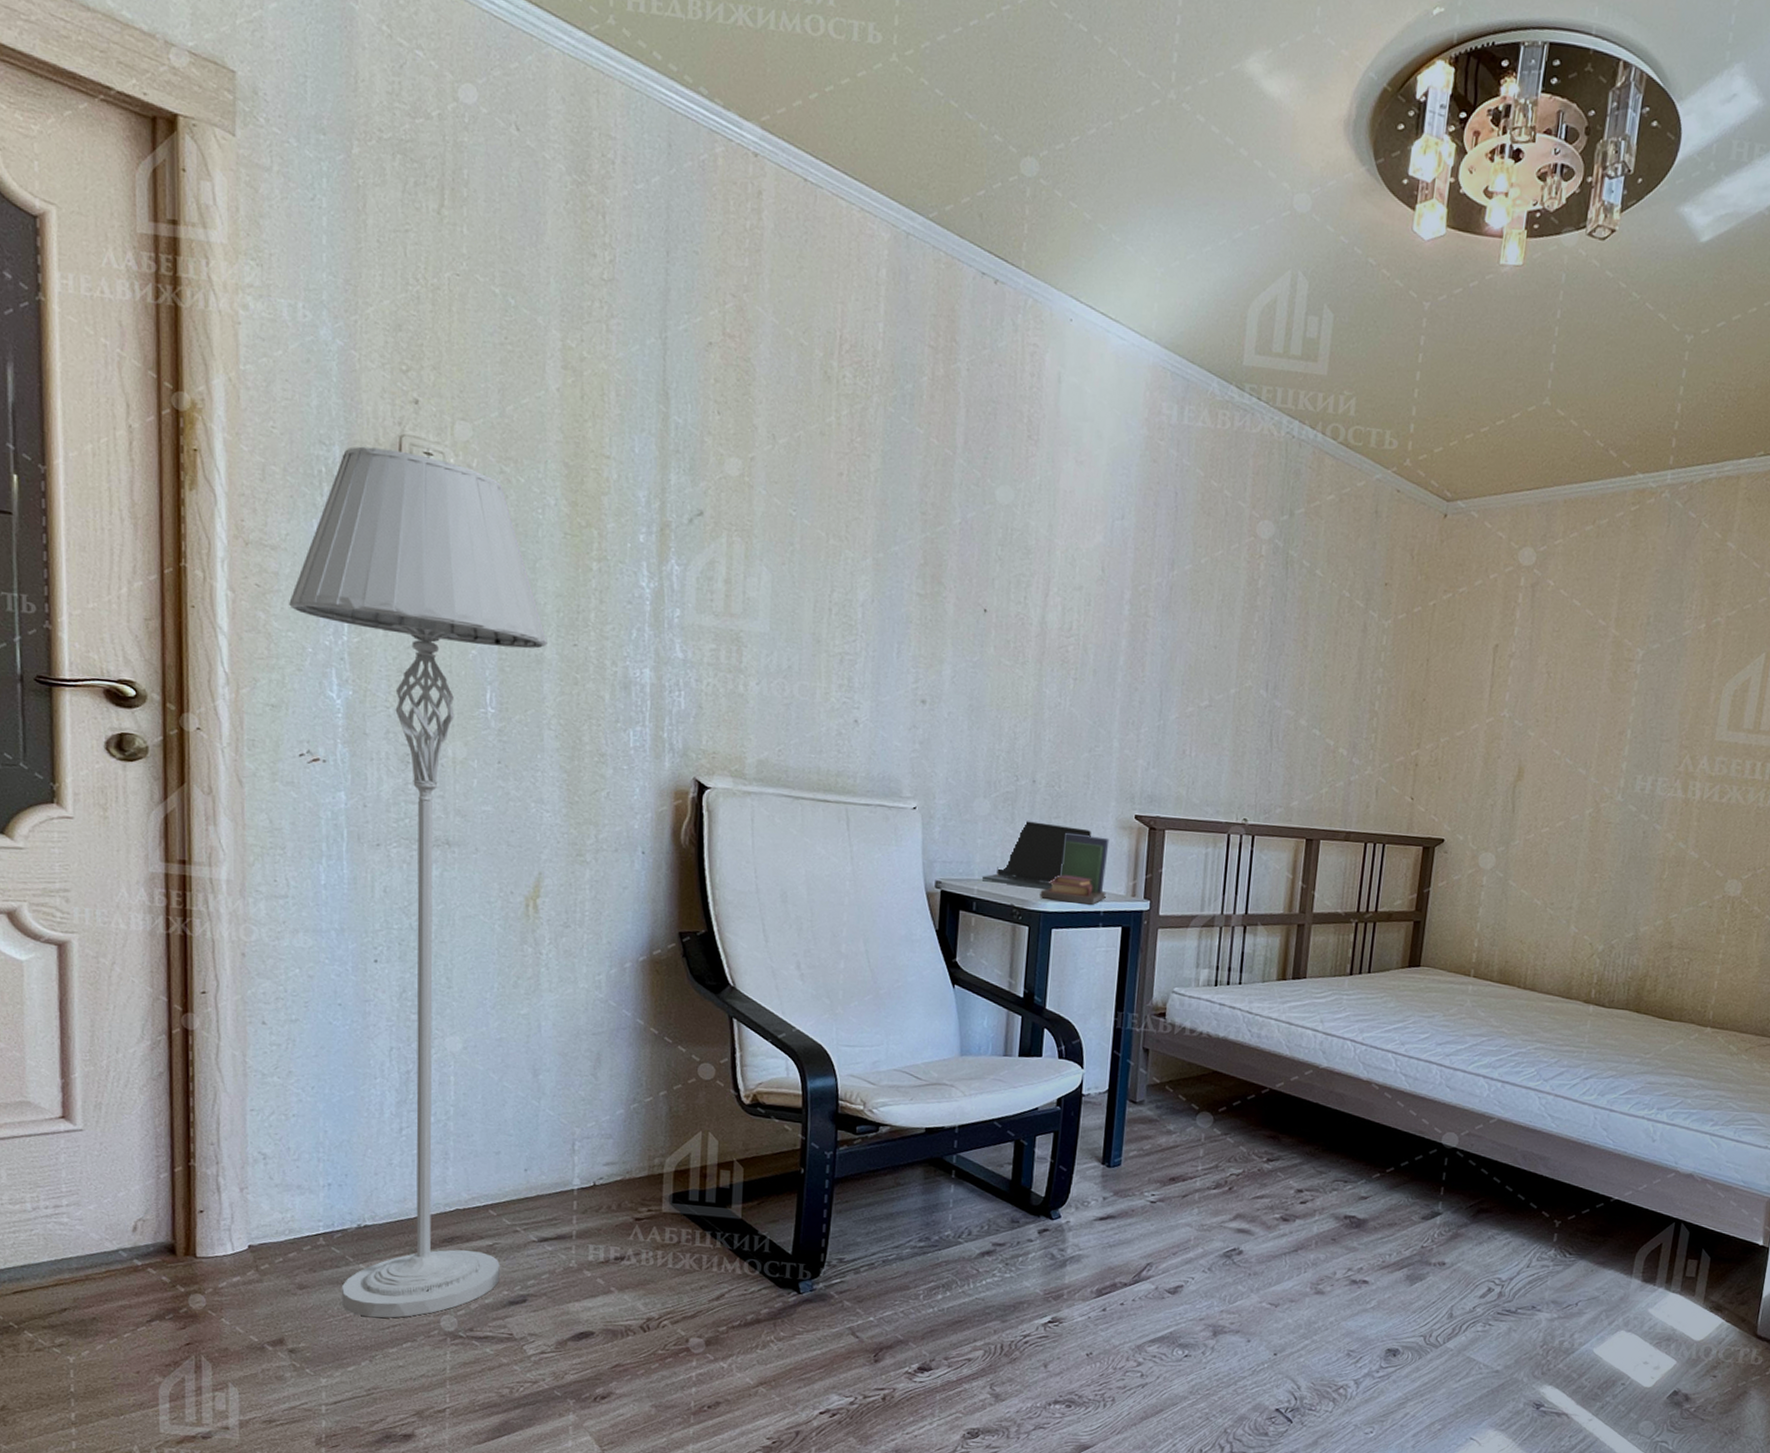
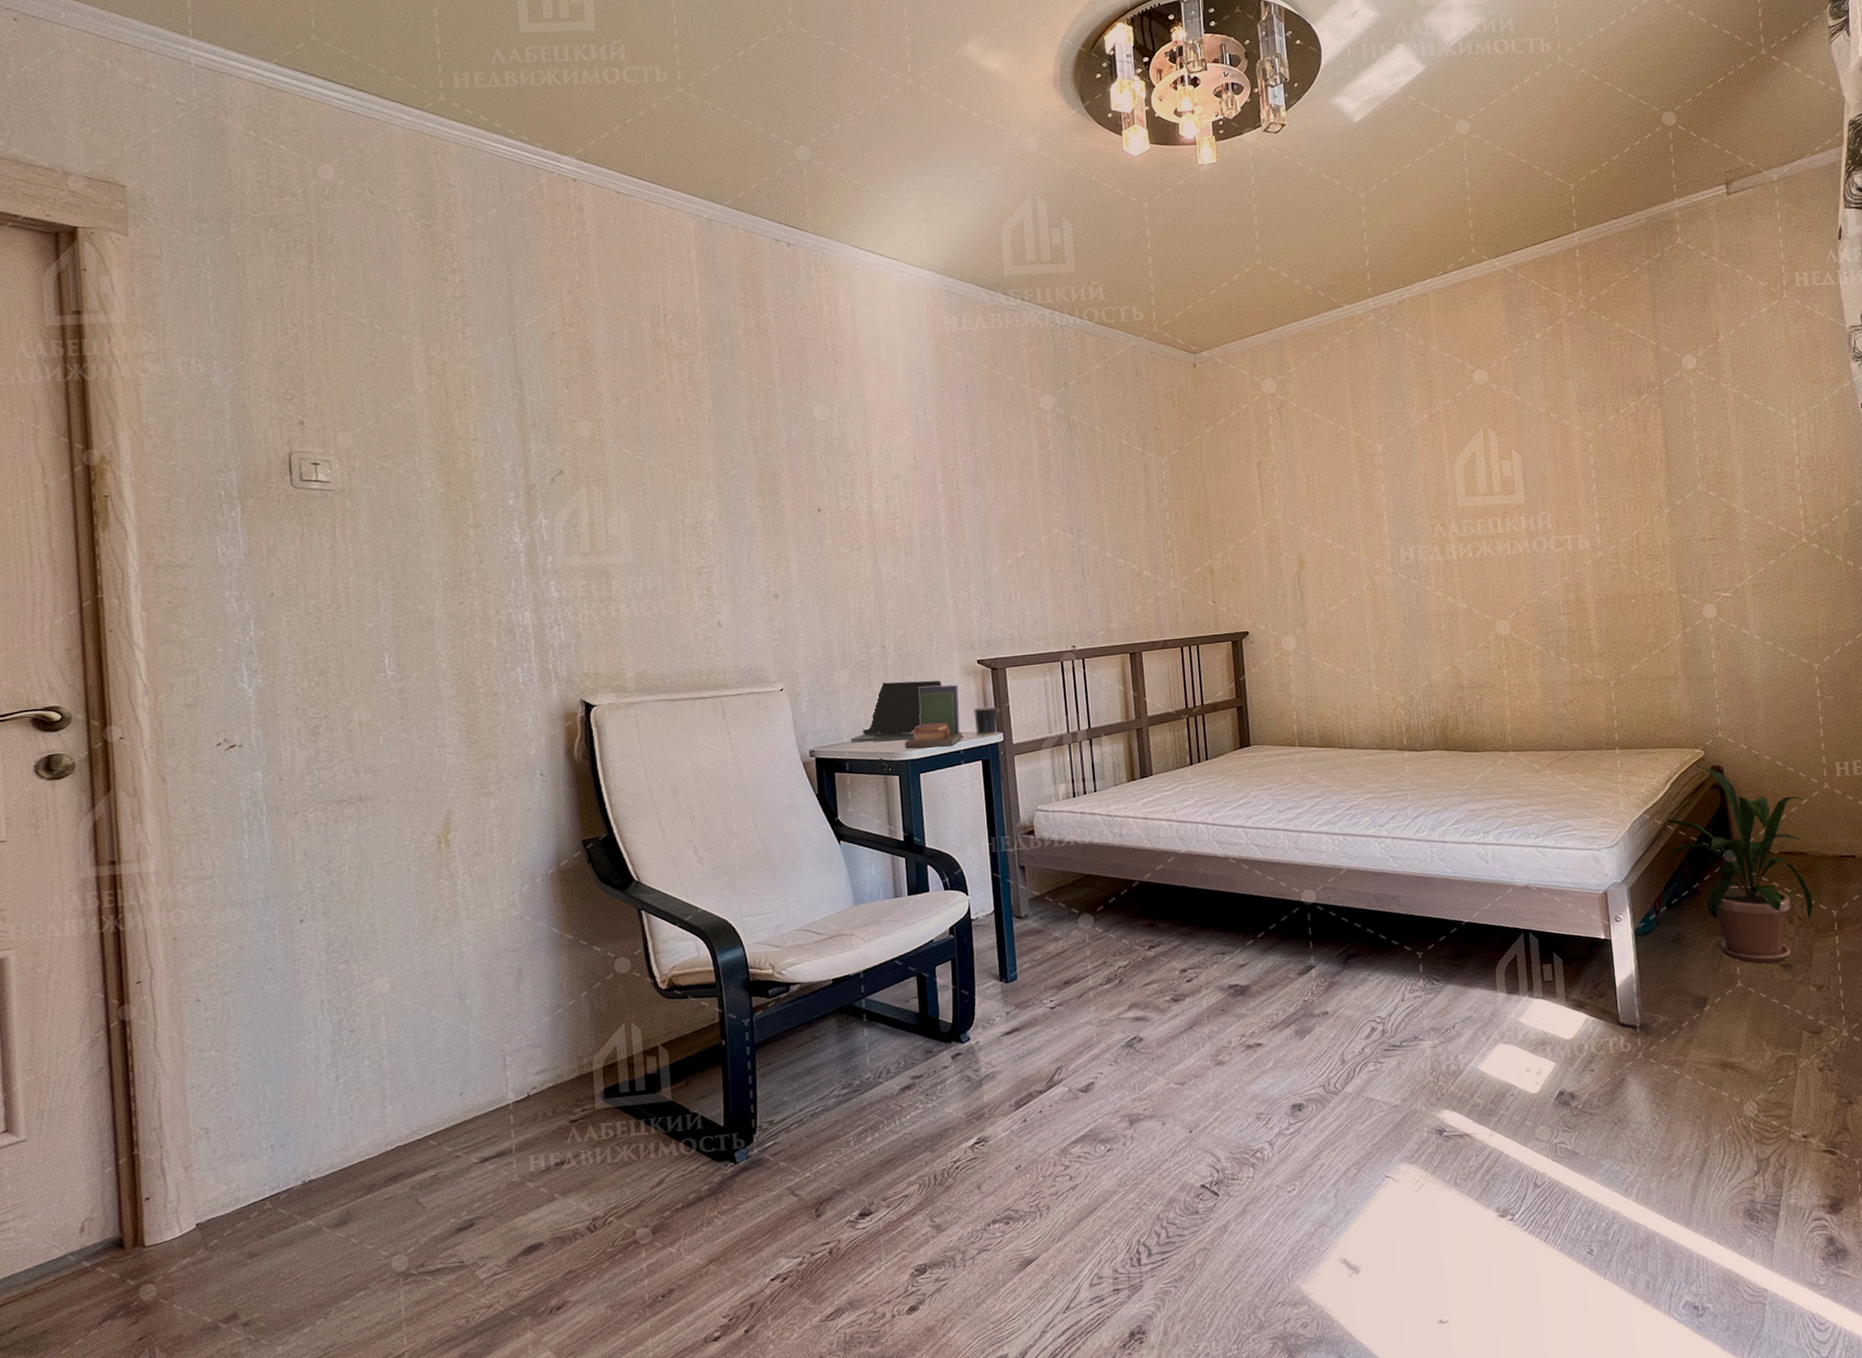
floor lamp: present [289,446,547,1318] -> none [199,465,446,1274]
mug: none [1119,868,1149,903] -> present [973,706,998,737]

